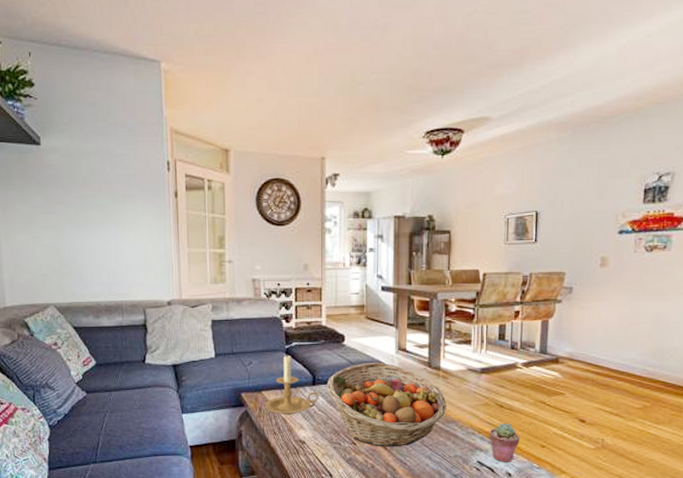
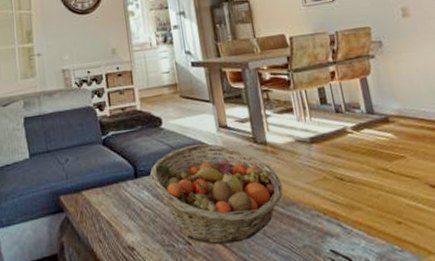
candle holder: present [264,354,319,414] -> none [85,146,143,217]
potted succulent: present [489,422,521,462] -> none [335,198,372,248]

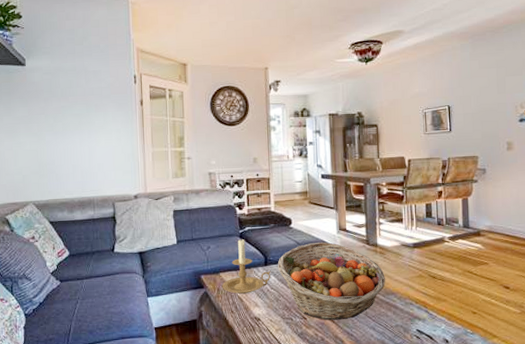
candle holder: none [85,146,143,217] -> present [222,238,271,294]

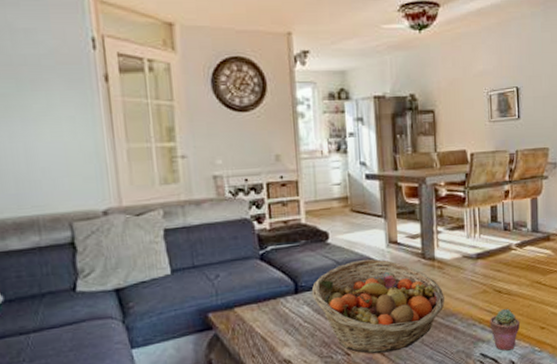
candle holder: present [222,238,271,294] -> none [237,261,304,333]
potted succulent: none [425,292,454,330] -> present [490,308,521,351]

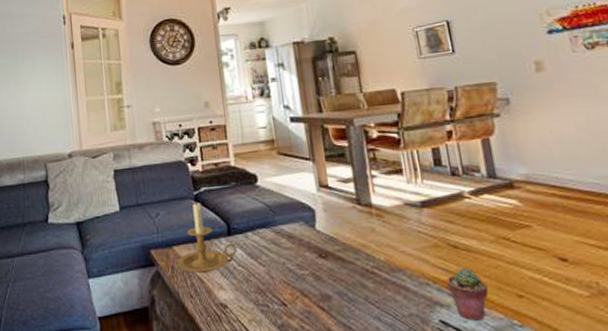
candle holder: none [237,261,304,333] -> present [176,201,237,273]
fruit basket: present [311,259,445,354] -> none [243,203,389,308]

